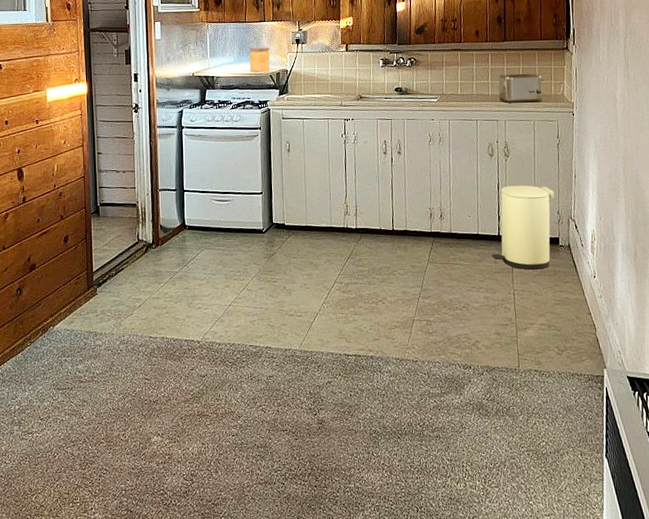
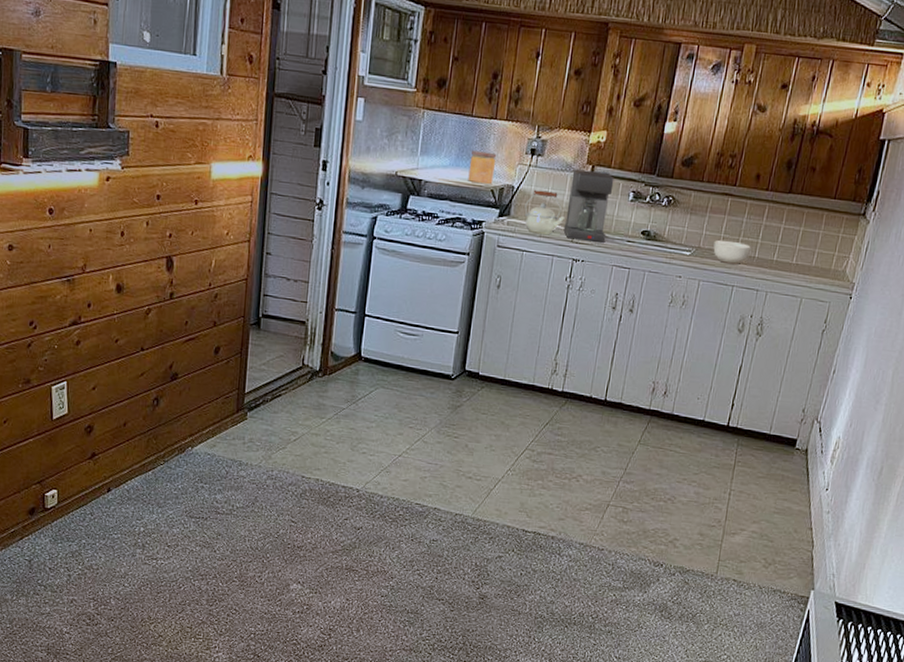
kettle: none [298,69,332,104] -> present [524,189,565,236]
coffee maker: none [331,48,368,104] -> present [563,169,615,243]
bowl: none [454,85,485,104] -> present [713,239,752,265]
pedal bin: present [492,185,555,270] -> none [714,370,805,472]
toaster: present [498,73,544,104] -> none [766,234,826,277]

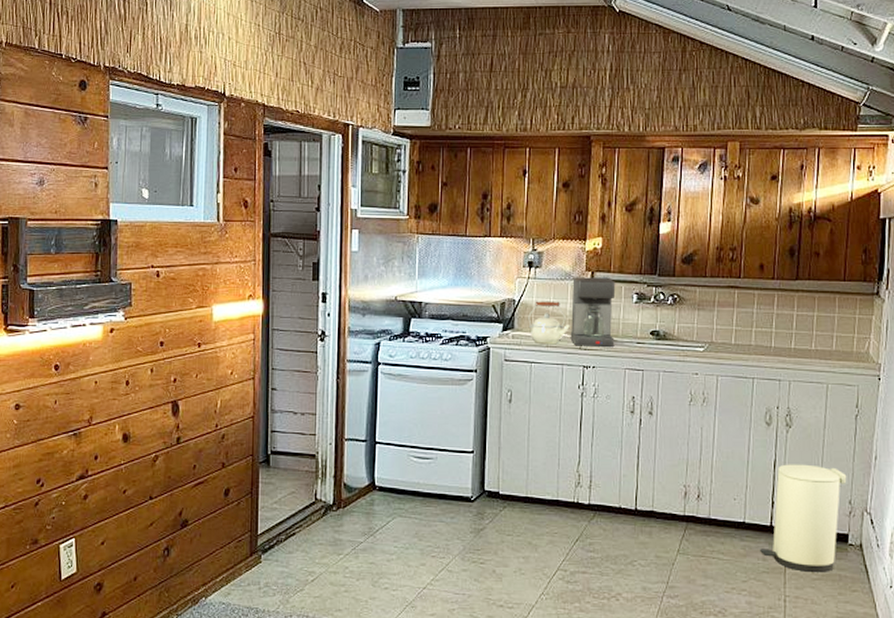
jar: present [468,150,497,185] -> none [468,269,495,301]
bowl: present [713,239,752,265] -> none [727,332,767,357]
pedal bin: none [714,370,805,472] -> present [760,464,847,572]

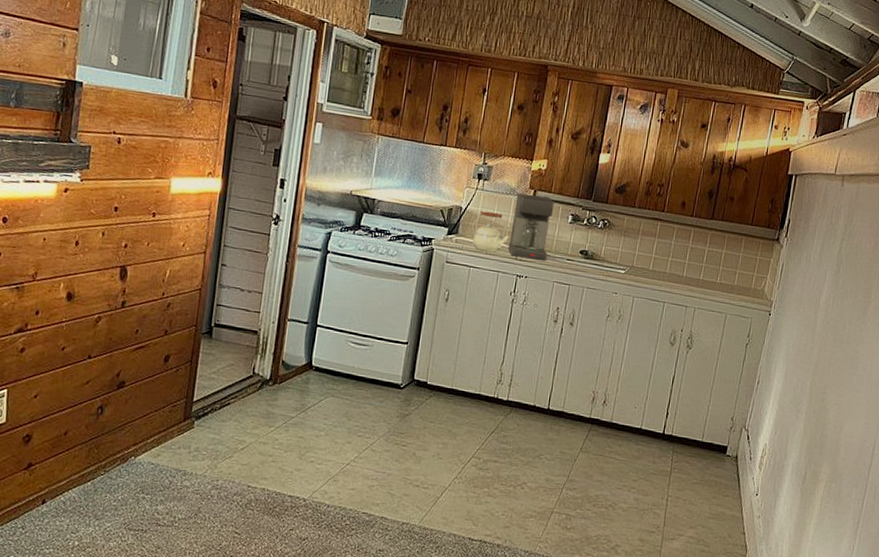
pedal bin: present [760,464,847,572] -> none [651,380,732,478]

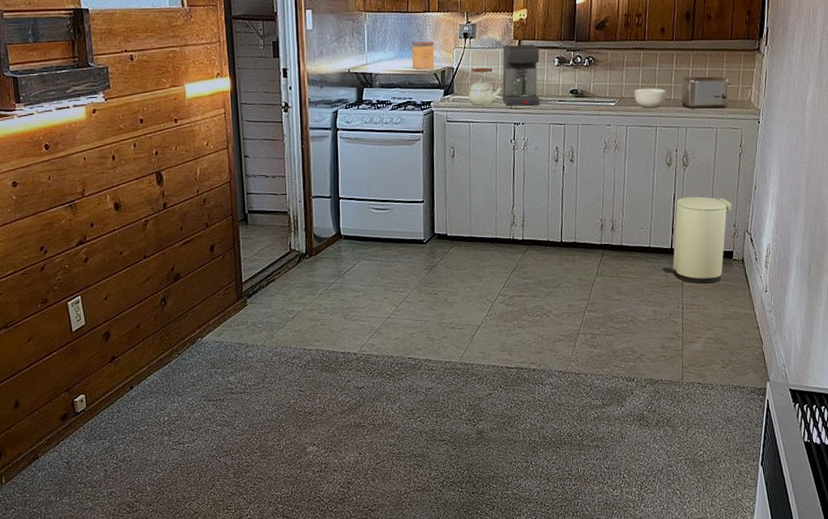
jar: none [419,174,446,205] -> present [411,41,435,70]
bowl: none [645,259,680,283] -> present [634,88,667,109]
pedal bin: none [651,380,732,478] -> present [663,196,732,284]
toaster: none [693,256,746,295] -> present [681,76,731,109]

